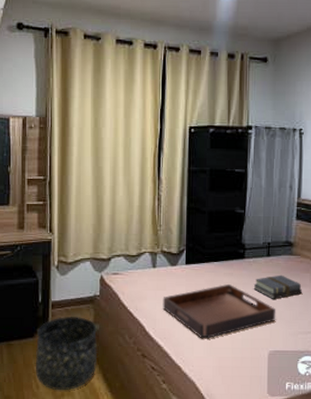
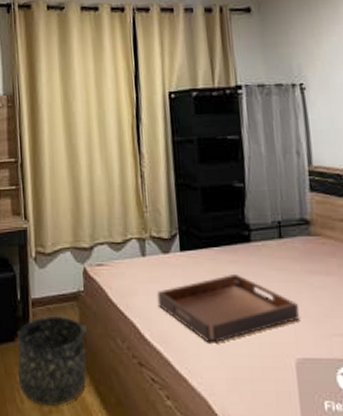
book: present [253,274,302,299] -> none [266,260,330,292]

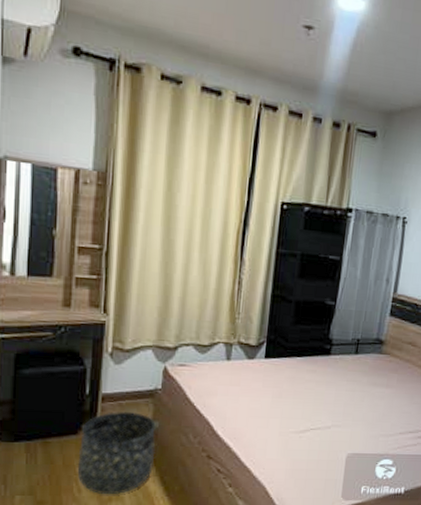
serving tray: present [157,274,300,343] -> none [234,382,359,440]

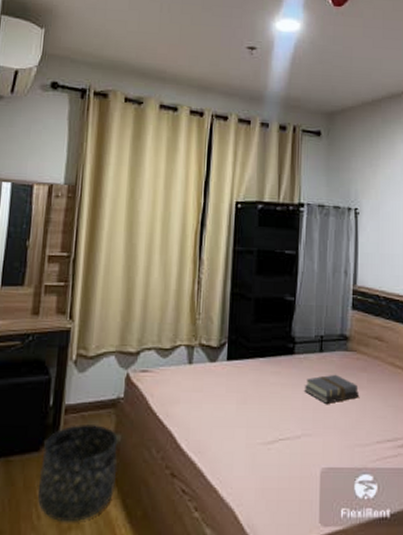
book: none [337,374,388,400] -> present [304,374,359,404]

